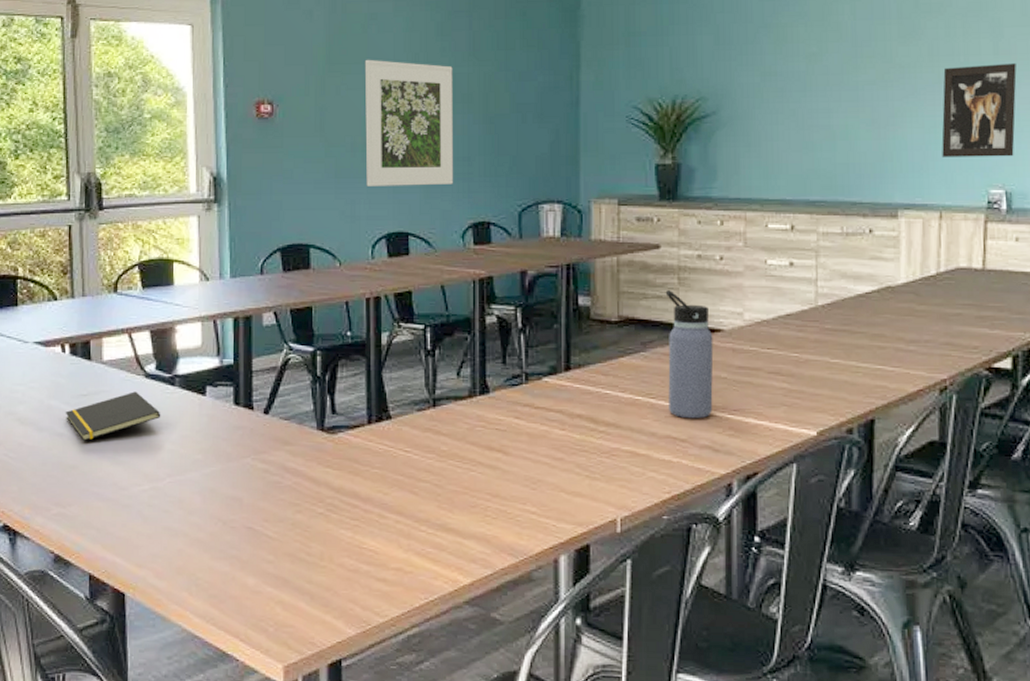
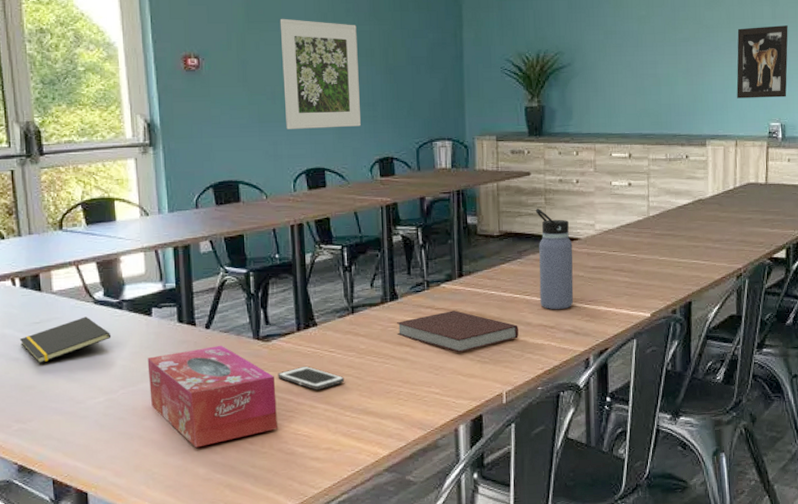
tissue box: none [198,434,340,553] -> present [147,345,277,448]
cell phone: none [343,466,421,497] -> present [278,366,345,390]
notebook: none [486,411,639,465] -> present [396,310,519,353]

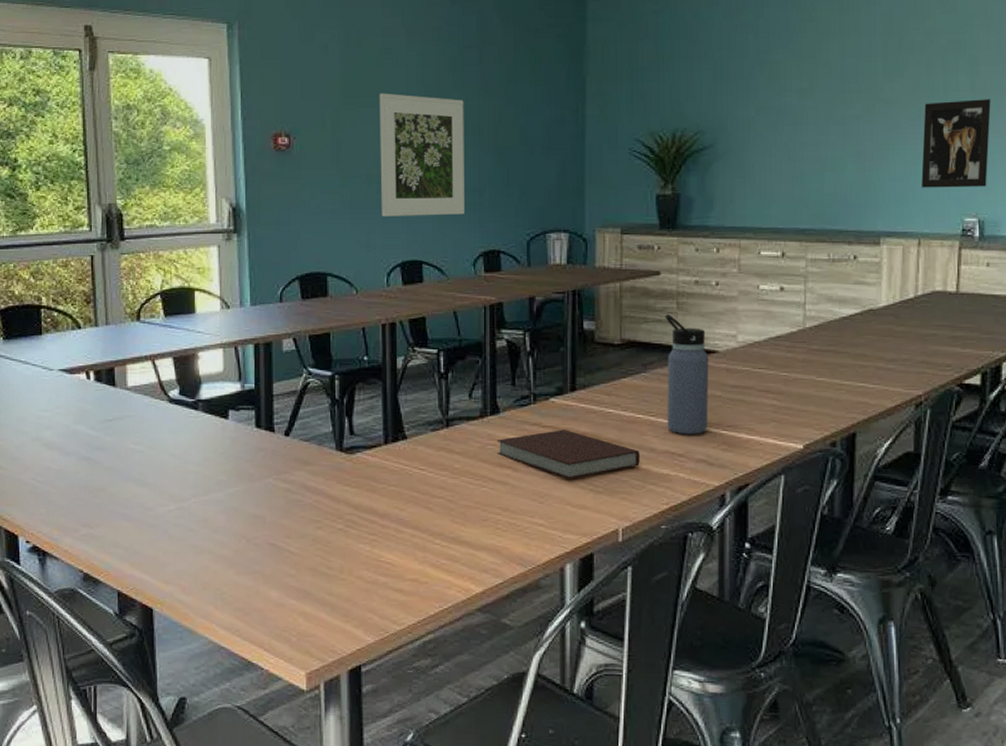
notepad: present [19,316,112,363] -> none [91,416,185,464]
tissue box: present [147,345,277,448] -> none [221,455,358,568]
cell phone: present [278,366,345,390] -> none [361,484,436,512]

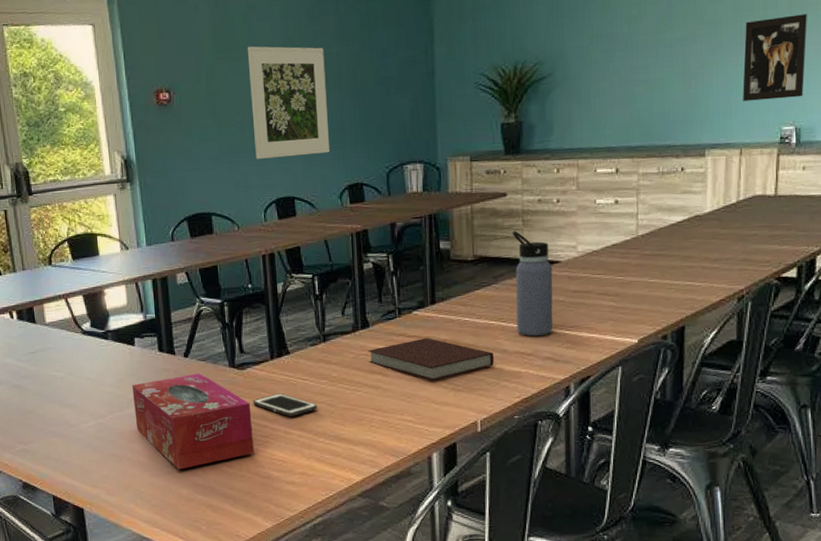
tissue box: none [221,455,358,568] -> present [132,373,254,470]
cell phone: none [361,484,436,512] -> present [253,393,318,417]

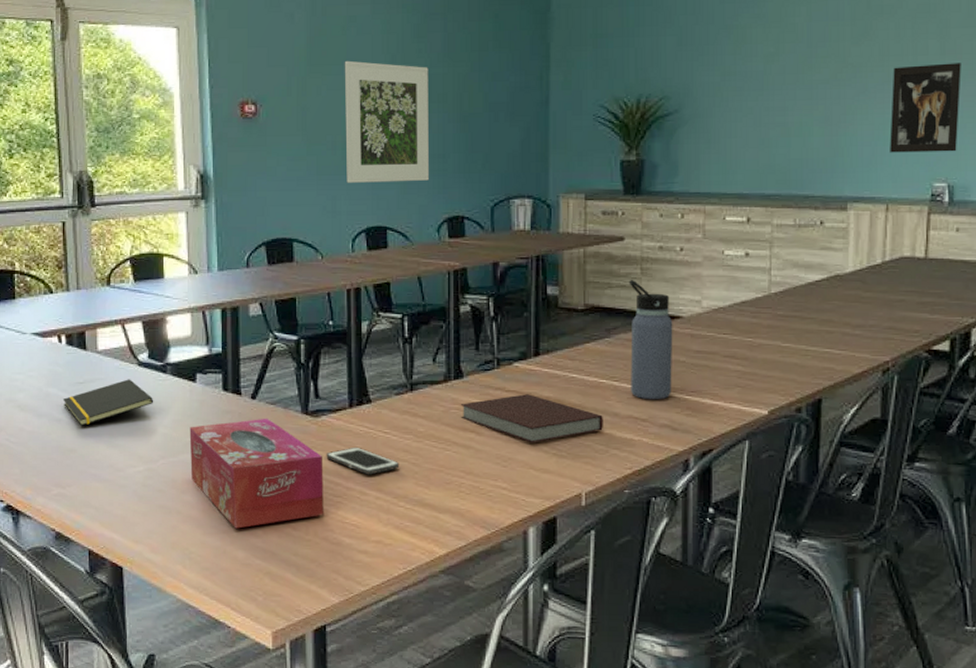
notepad: none [18,346,99,390] -> present [62,379,154,426]

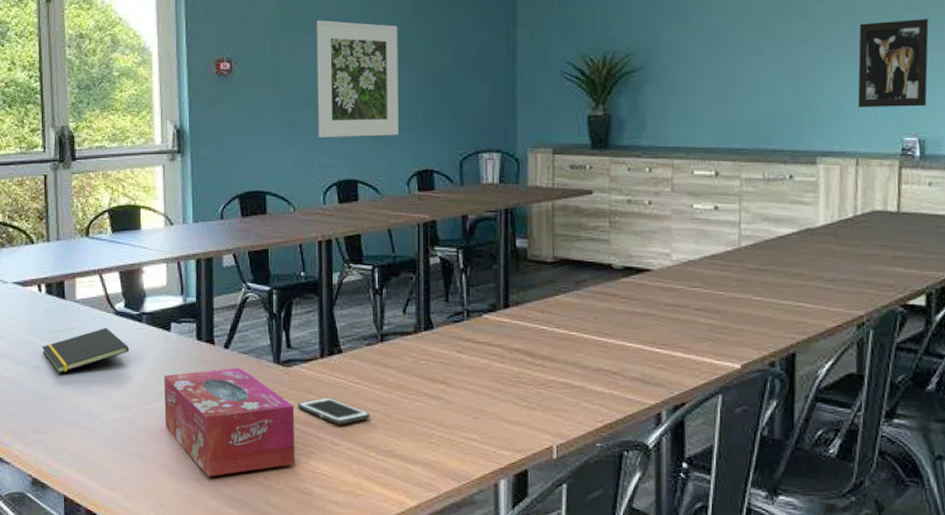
notebook: present [460,394,603,444] -> none [430,346,574,395]
water bottle: present [629,279,673,400] -> none [597,232,643,353]

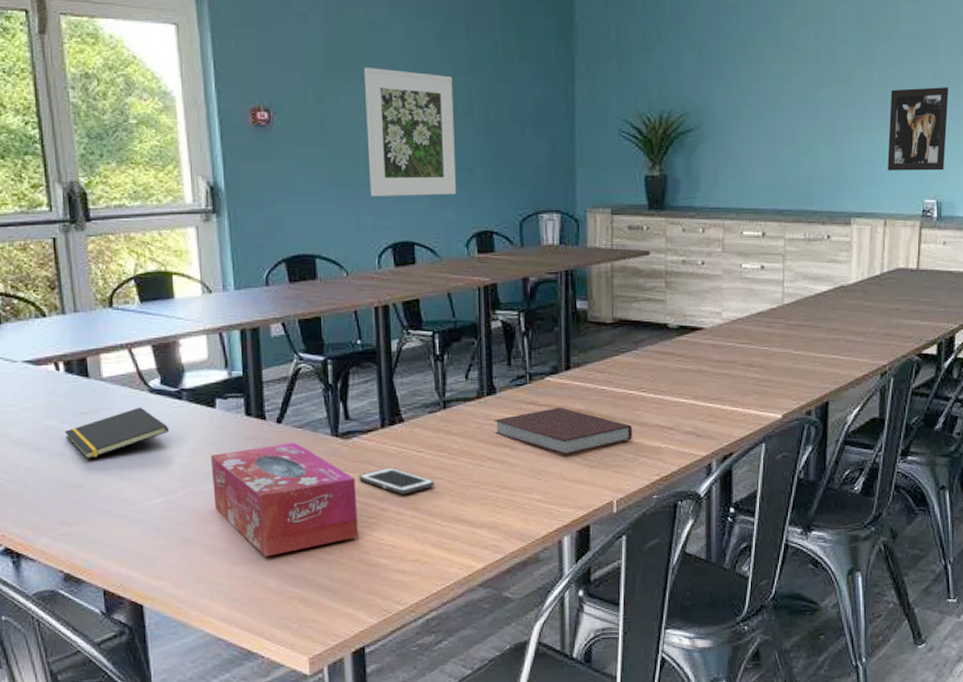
notebook: none [430,346,574,395] -> present [494,407,632,455]

